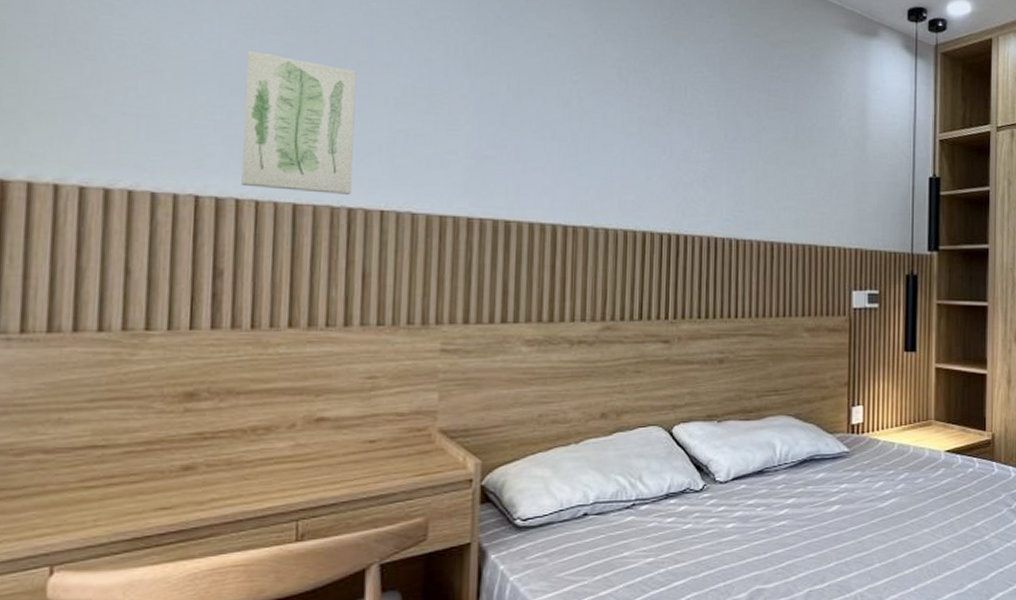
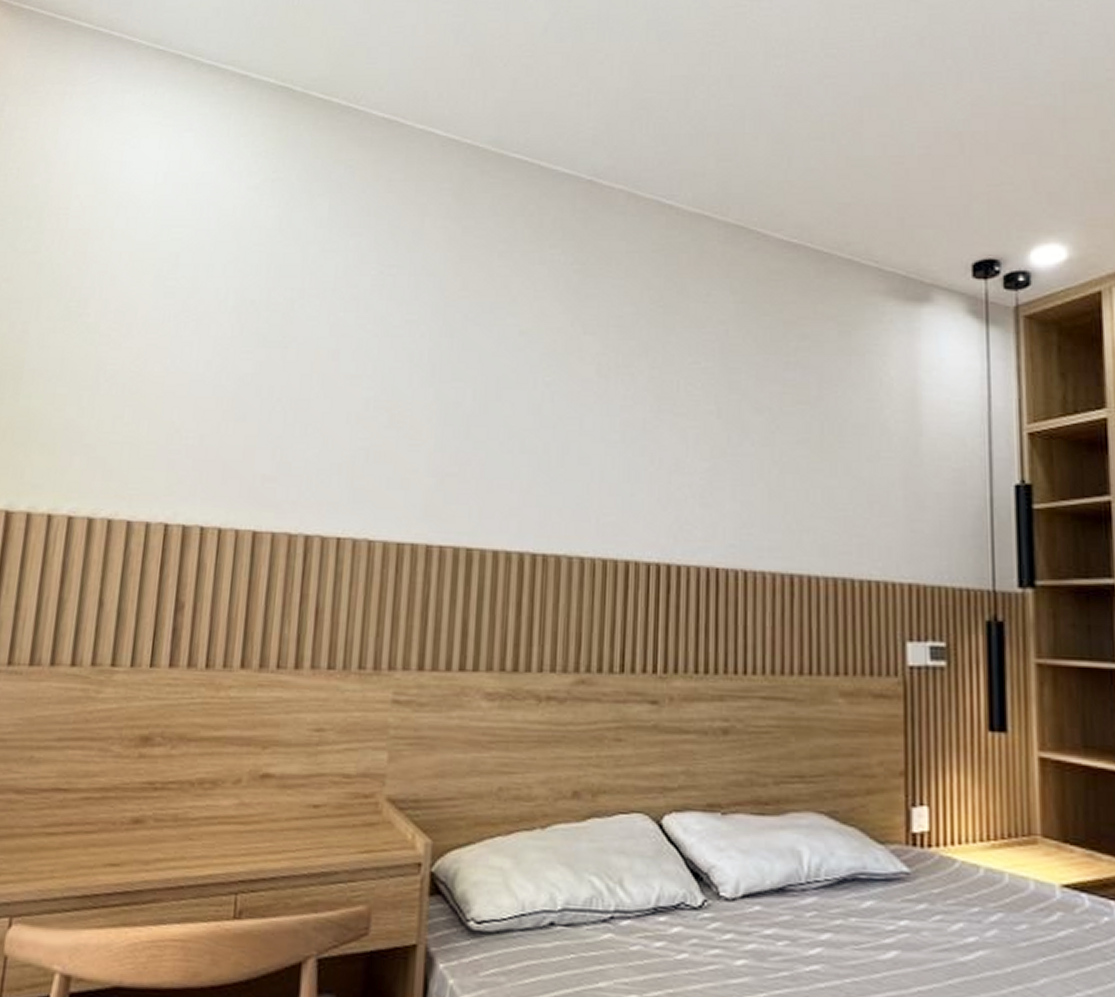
wall art: present [241,51,357,195] -> none [207,372,321,520]

